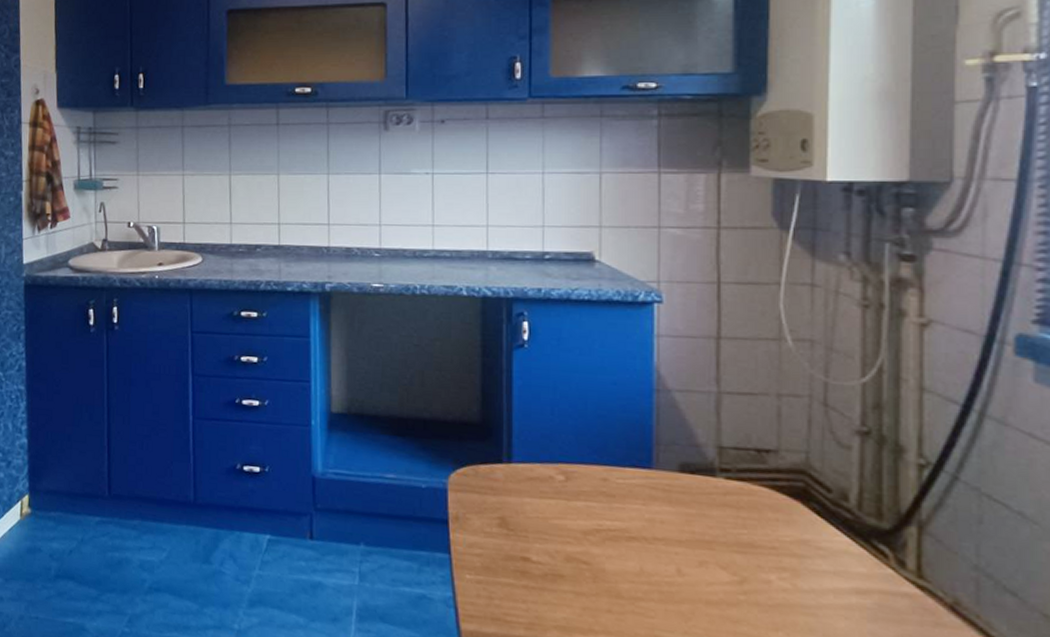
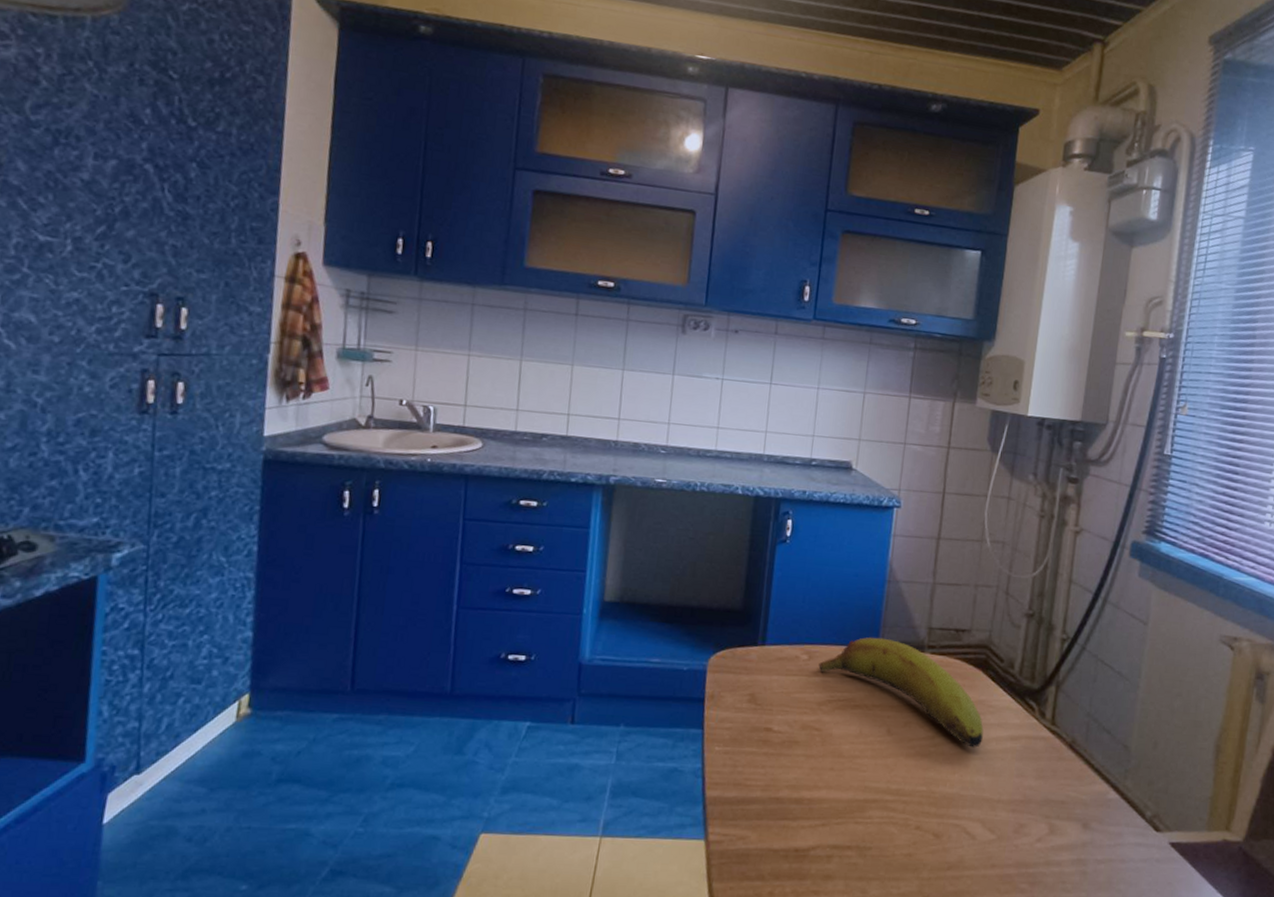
fruit: none [579,456,815,600] -> present [818,637,984,748]

